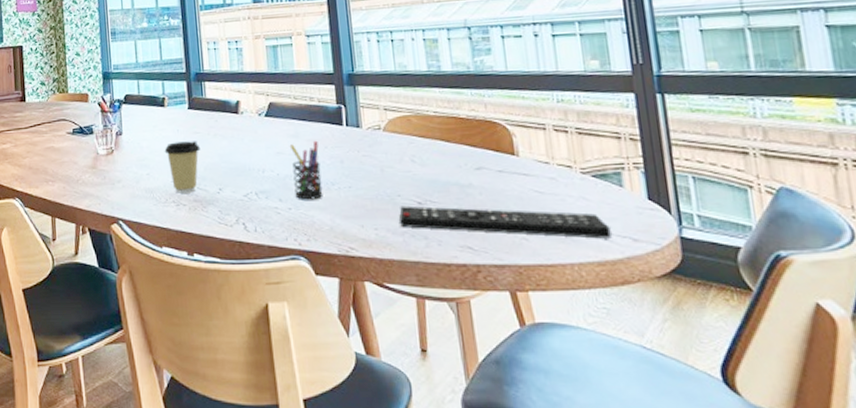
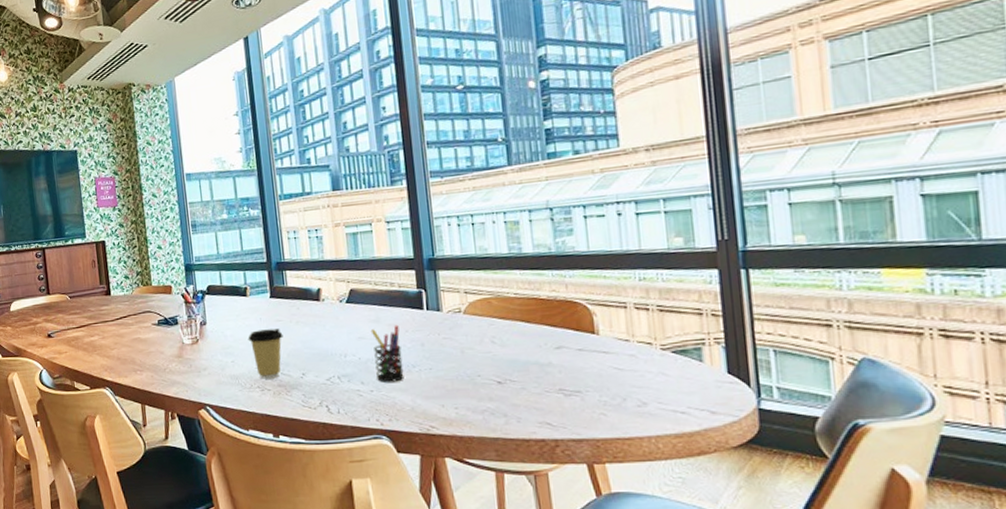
remote control: present [399,205,612,239] -> none [479,385,690,412]

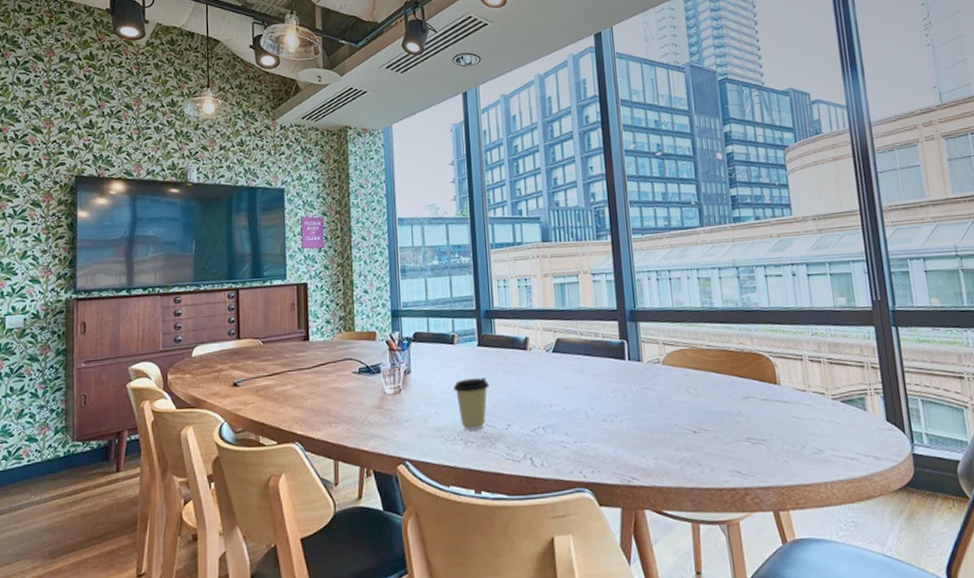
pen holder: present [370,324,404,382] -> none [575,374,607,433]

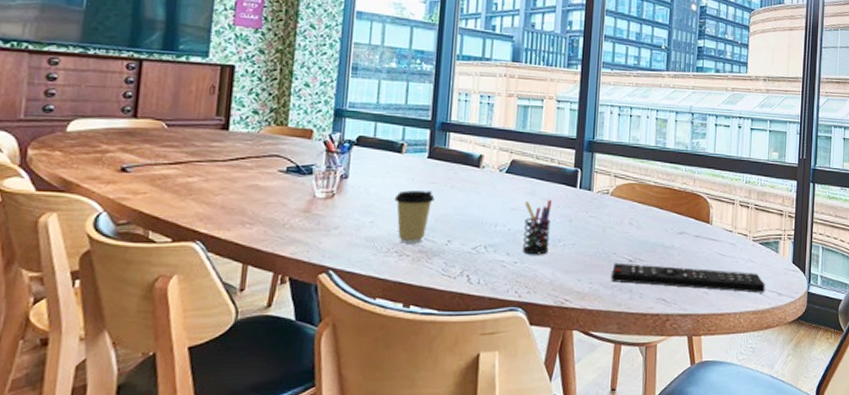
pen holder: none [575,374,607,433] -> present [523,199,552,255]
remote control: none [676,434,858,459] -> present [611,263,765,293]

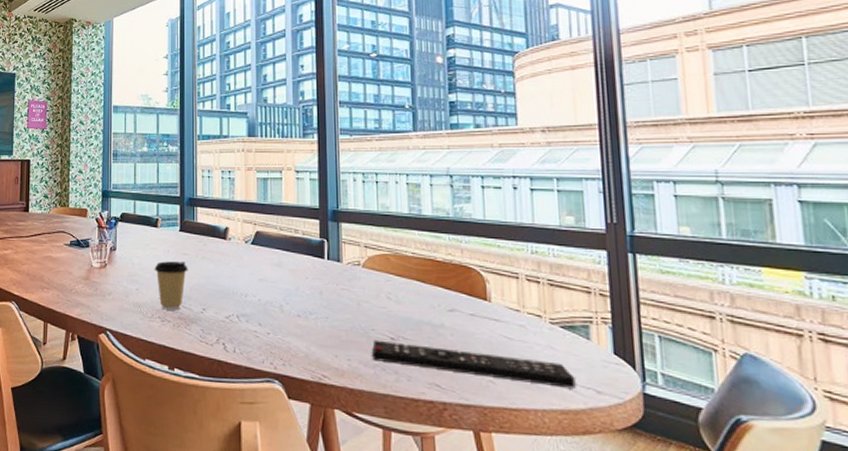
pen holder: present [523,199,552,255] -> none [272,270,301,327]

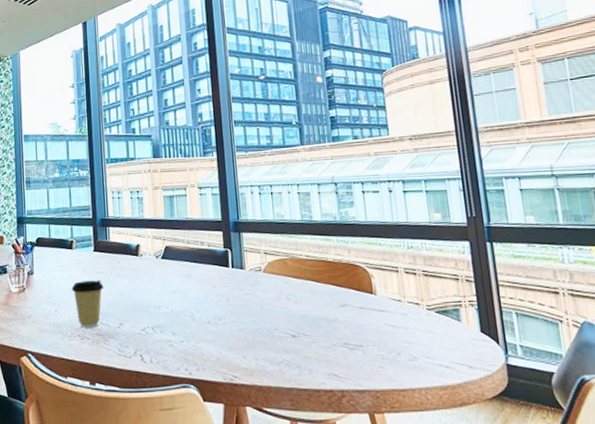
remote control: present [372,340,576,389] -> none [276,338,452,366]

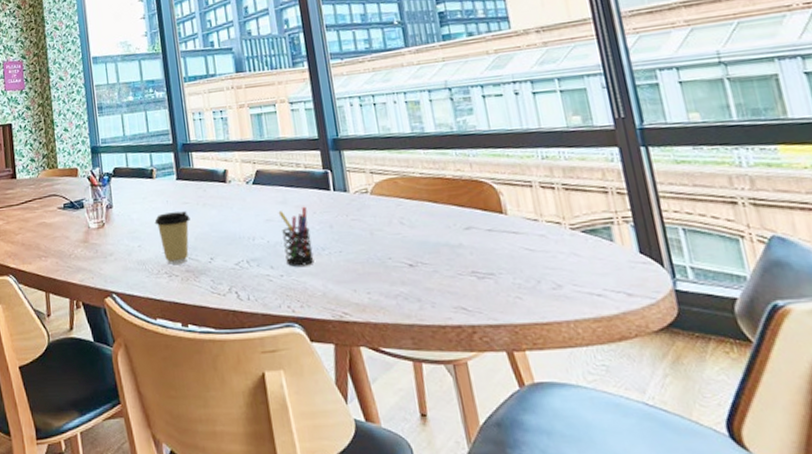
pen holder: none [182,280,211,334] -> present [278,206,314,266]

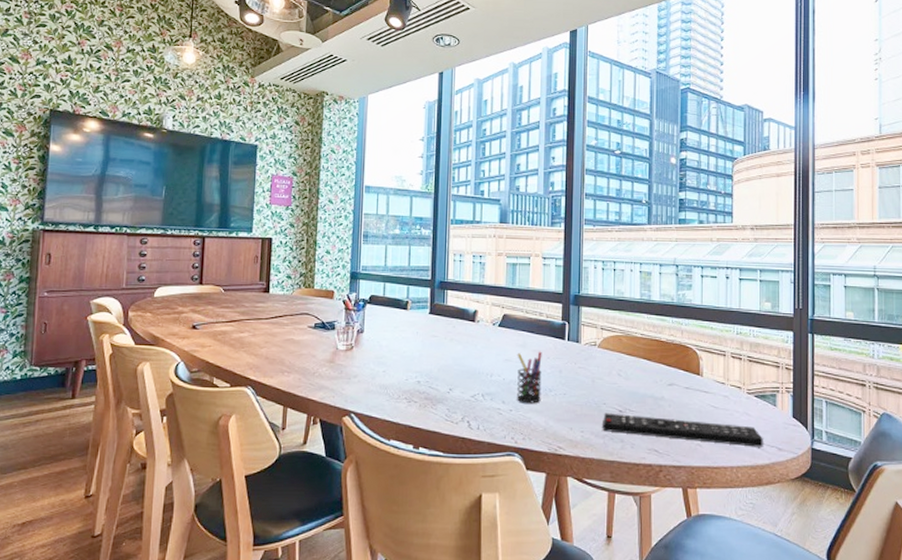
coffee cup: present [154,211,191,264] -> none [402,343,437,391]
remote control: none [391,268,606,295] -> present [603,412,763,447]

